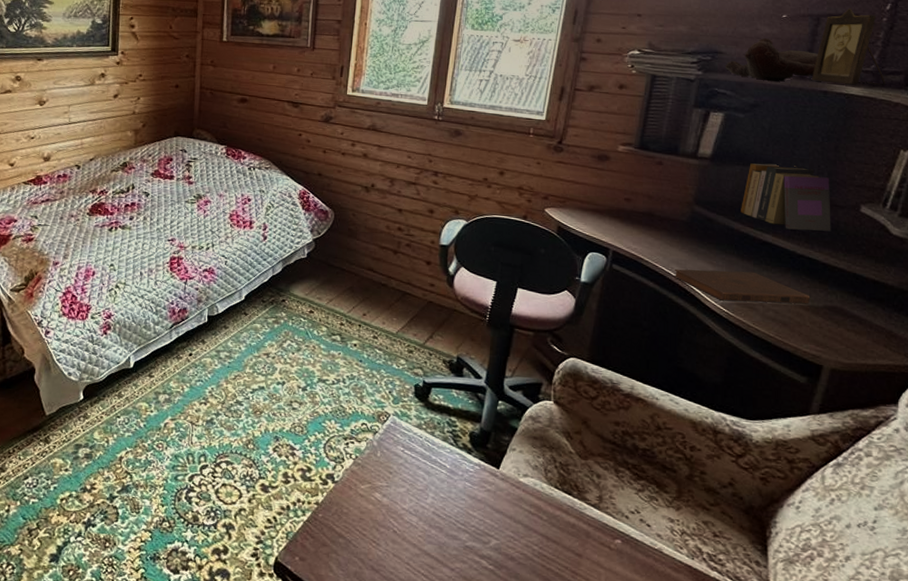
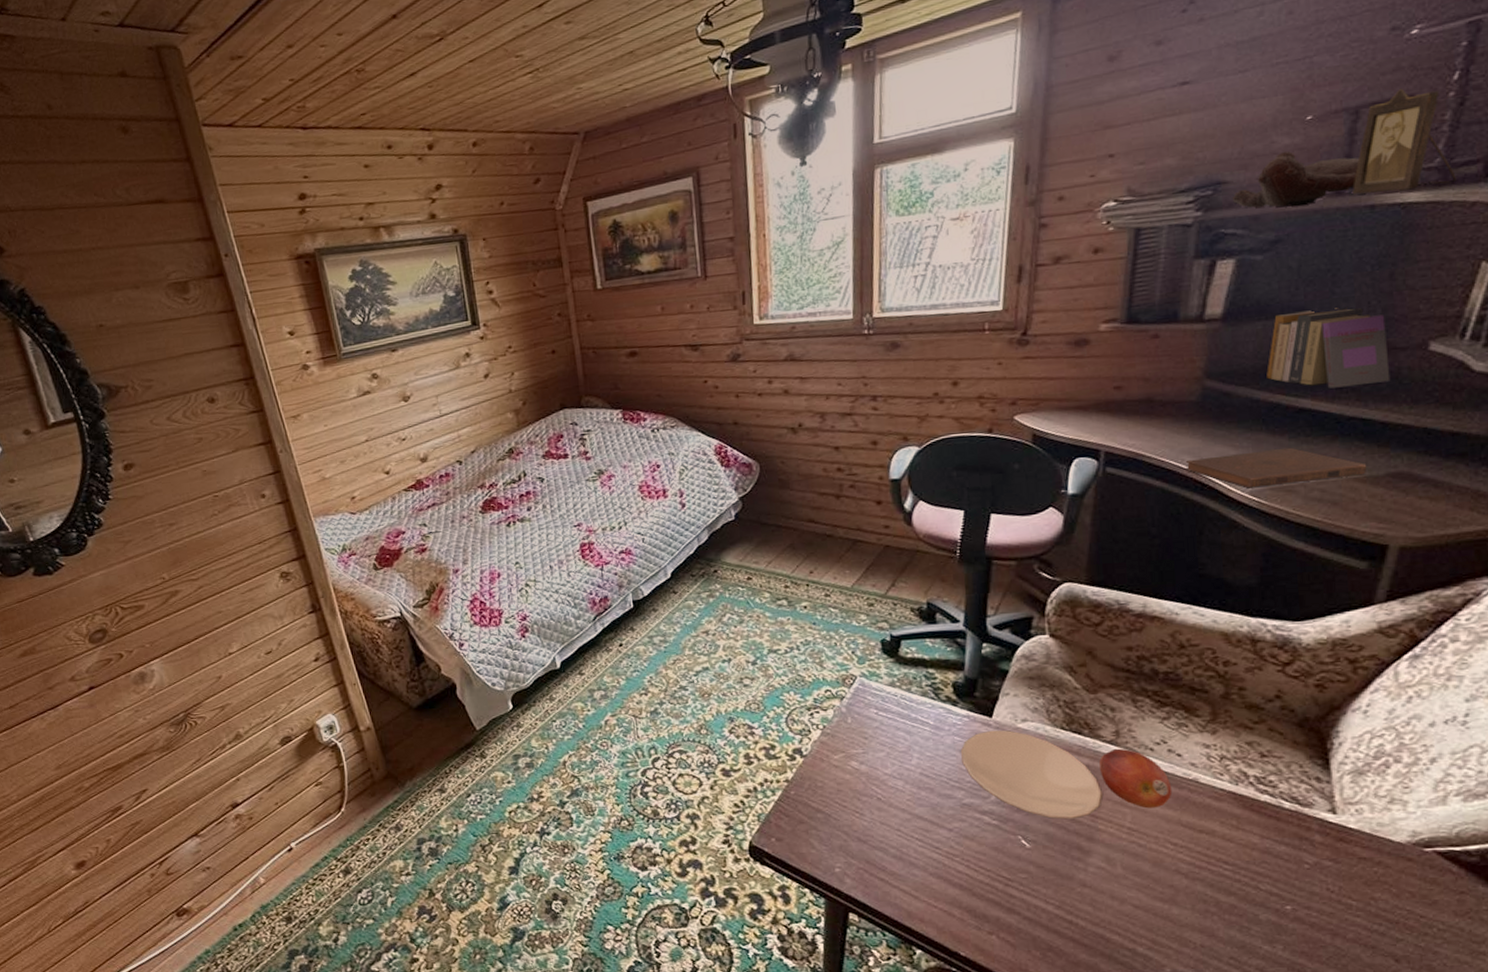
saucer: none [469,480,584,573] -> present [960,730,1104,820]
fruit: none [583,512,641,572] -> present [1099,748,1173,809]

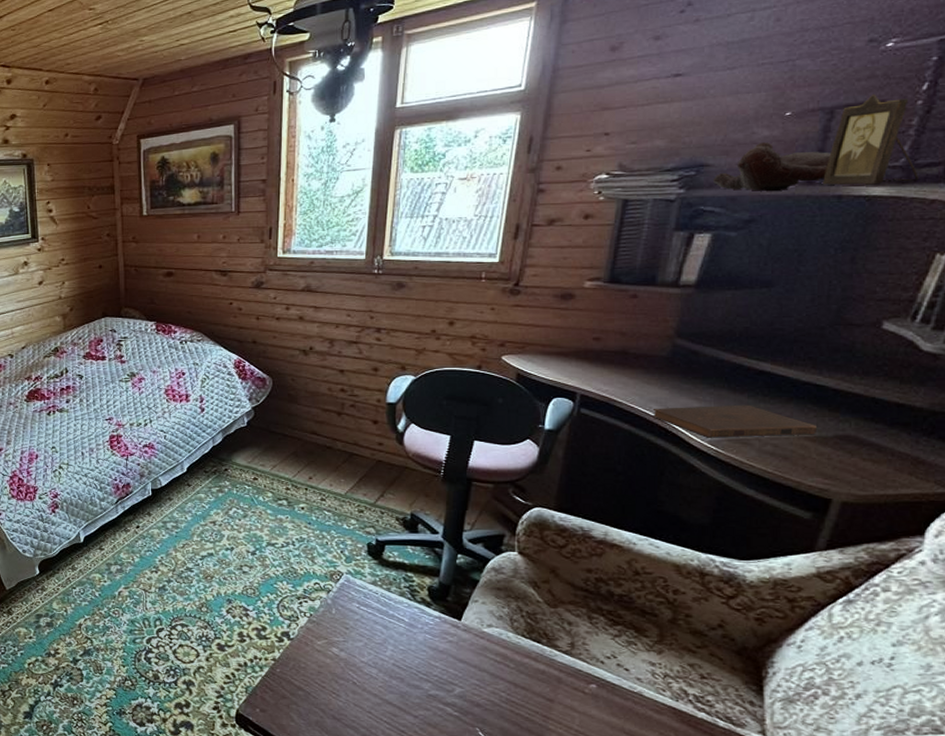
saucer: present [960,730,1104,820] -> none [430,631,556,718]
fruit: present [1099,748,1173,809] -> none [554,658,618,715]
books: present [1267,308,1391,389] -> none [732,284,845,355]

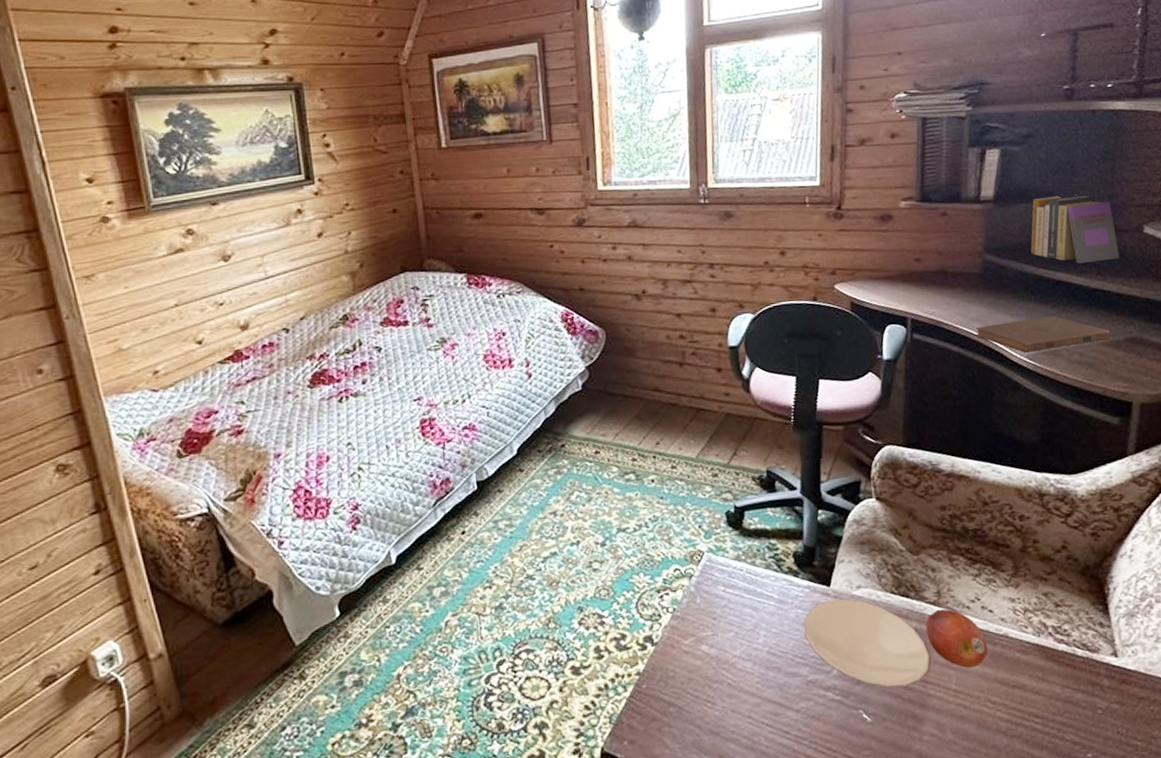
saucer: none [430,631,556,718] -> present [803,599,931,688]
fruit: none [554,658,618,715] -> present [925,608,988,669]
stuffed animal: present [712,142,831,192] -> none [992,61,1081,108]
books: none [732,284,845,355] -> present [1030,194,1120,264]
photo frame: present [821,94,919,185] -> none [1078,17,1148,101]

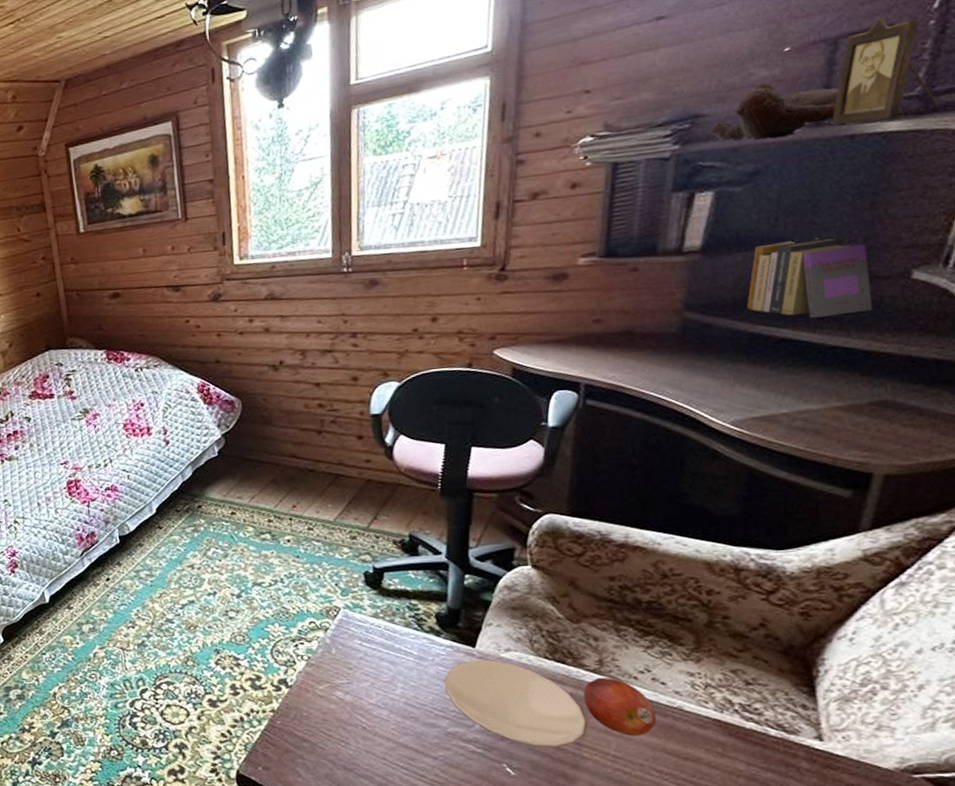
book: present [976,315,1111,353] -> none [666,377,850,419]
stuffed animal: none [992,61,1081,108] -> present [709,83,839,141]
photo frame: none [1078,17,1148,101] -> present [831,17,938,125]

